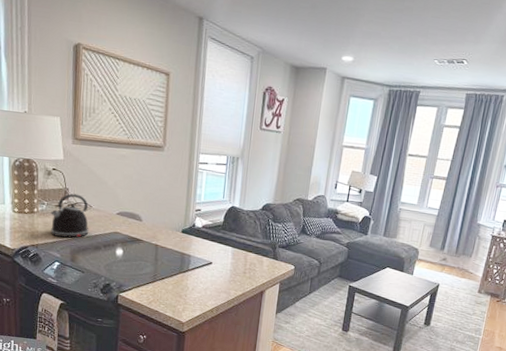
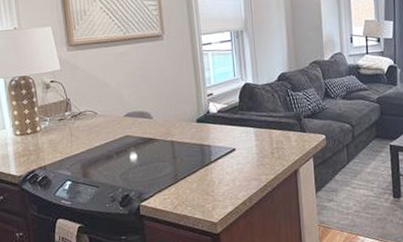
kettle: present [51,193,89,238] -> none [55,103,98,154]

